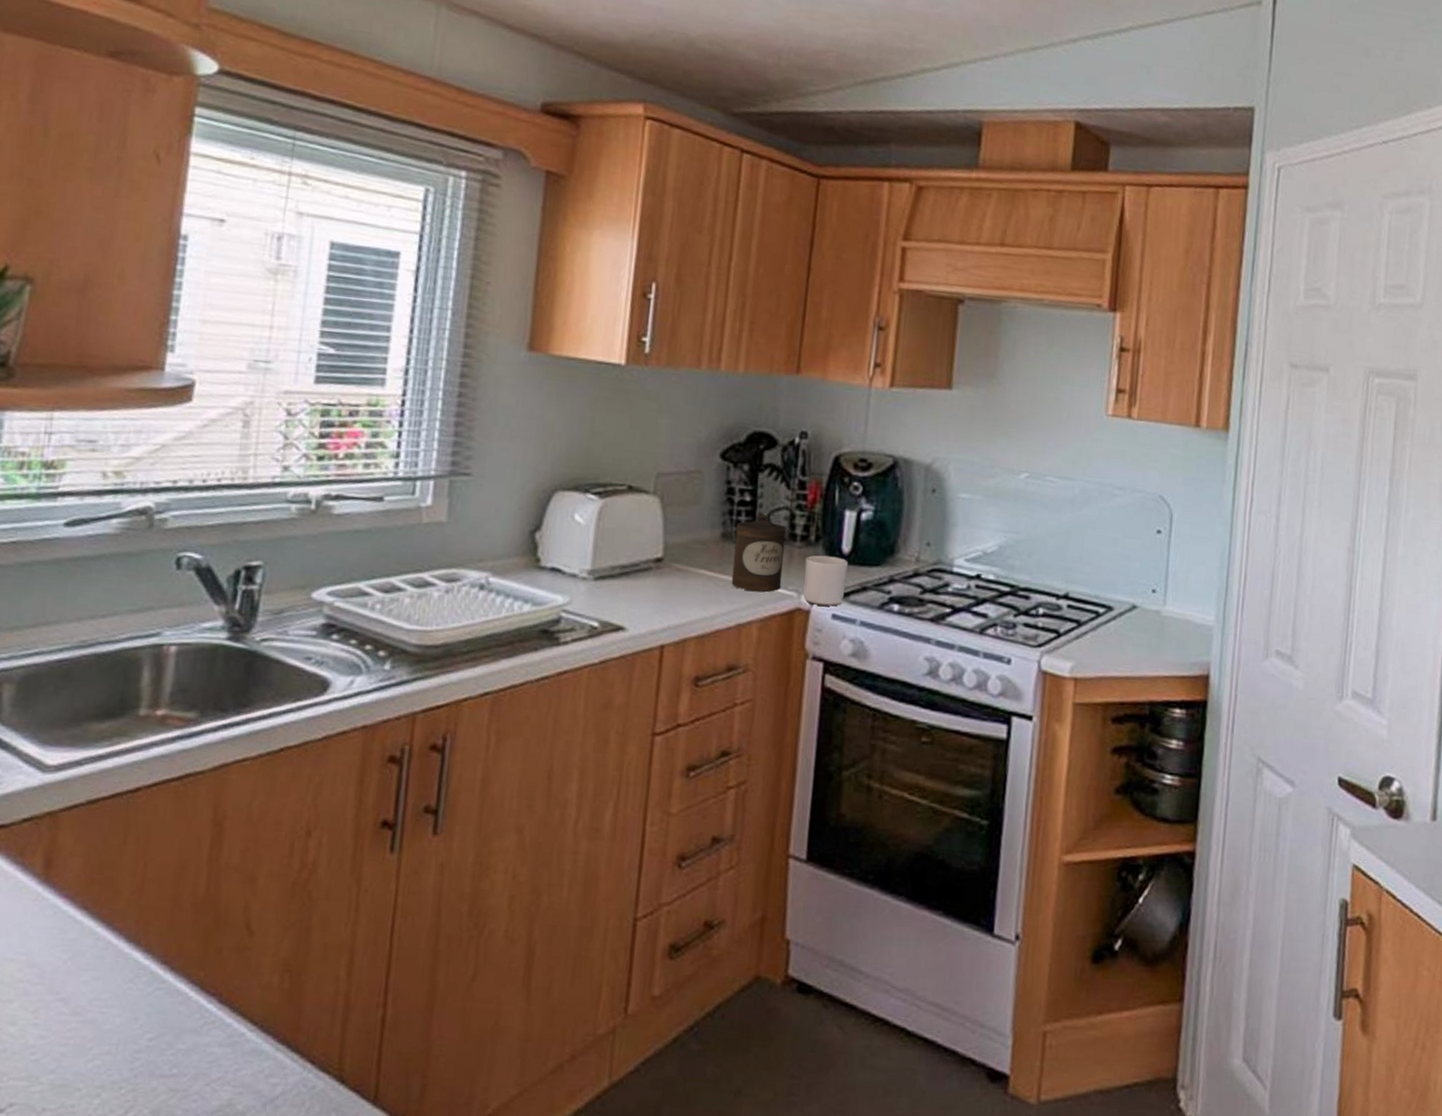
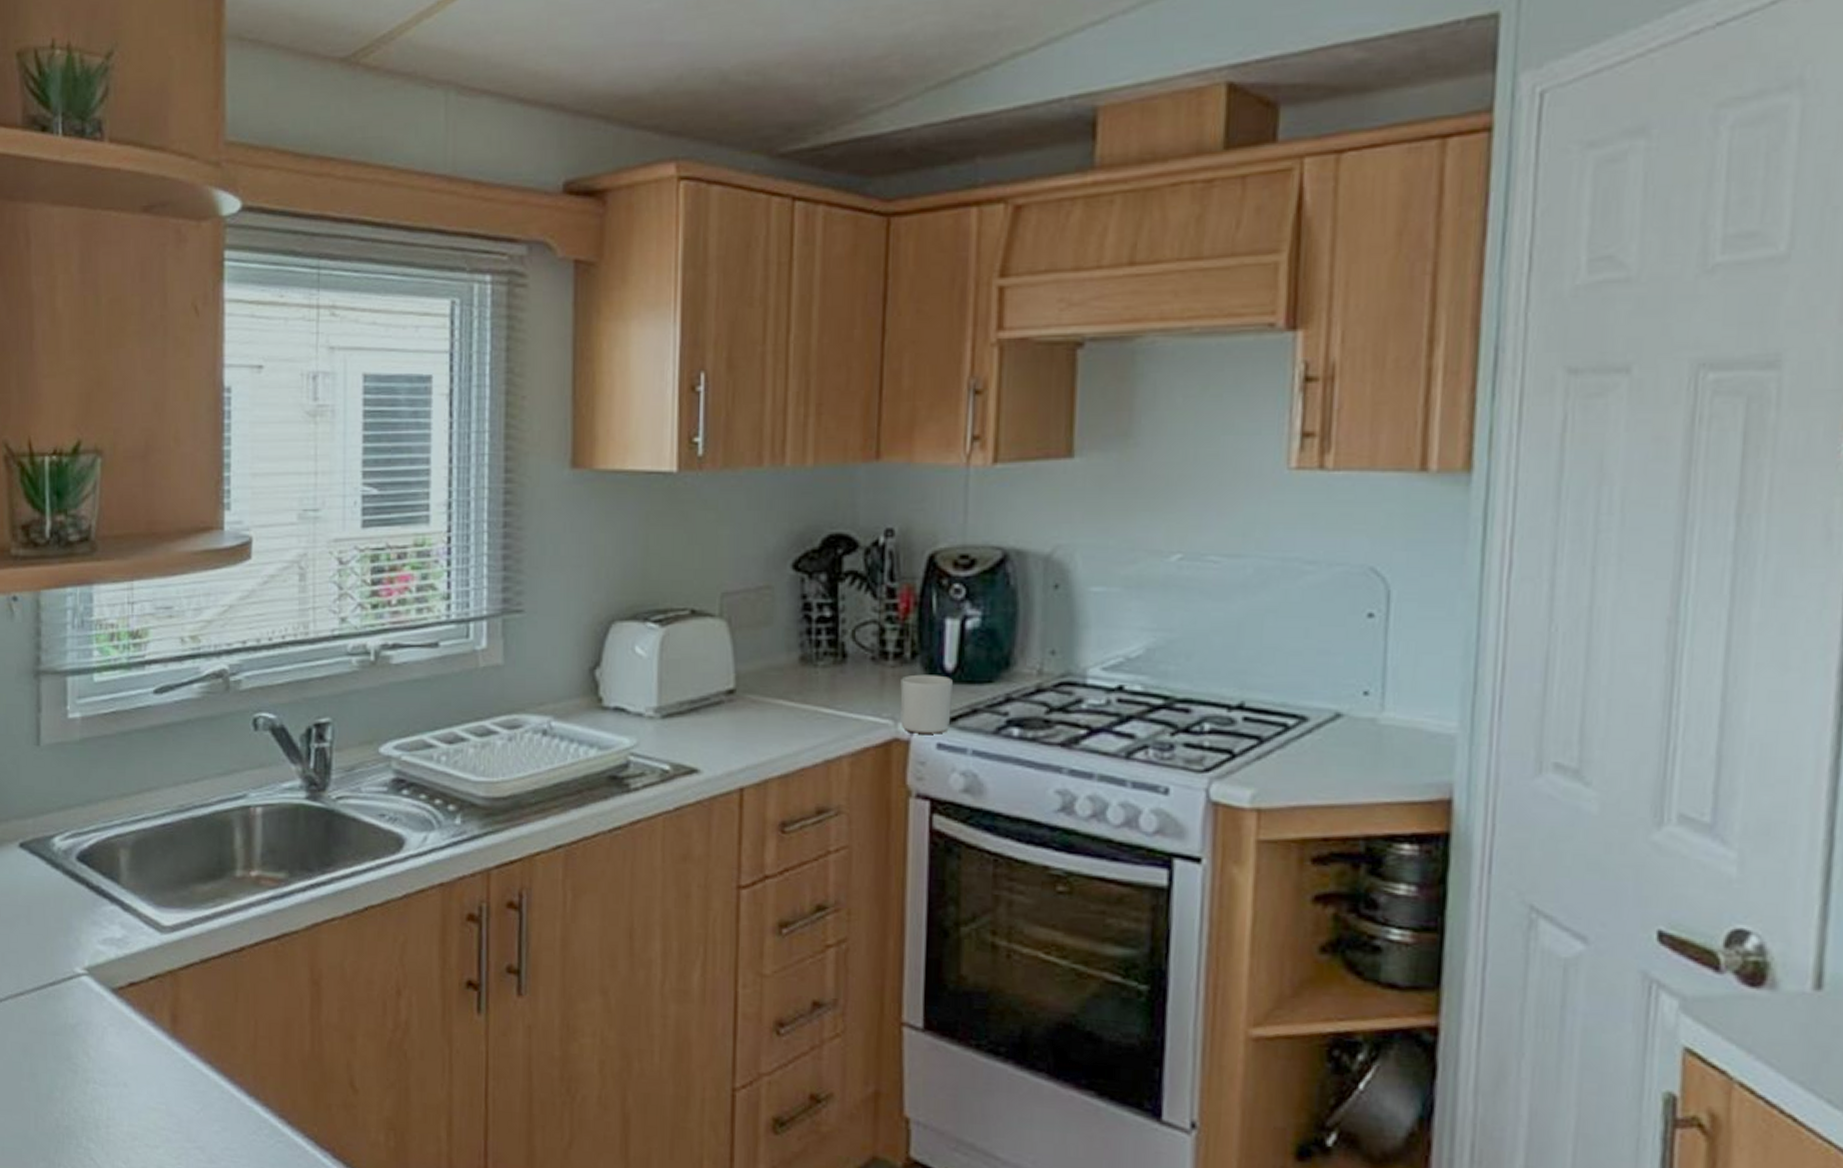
canister: present [731,513,786,592] -> none [814,630,875,721]

